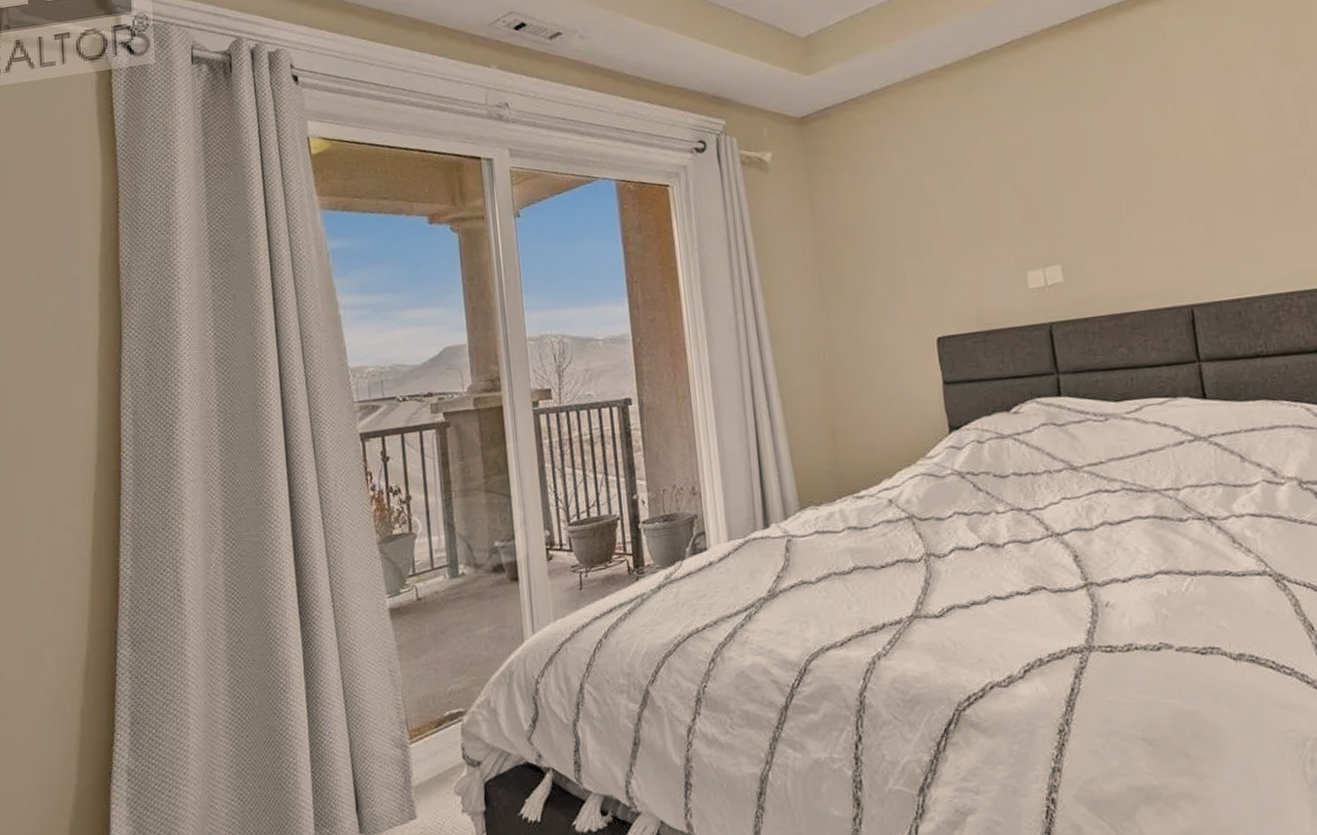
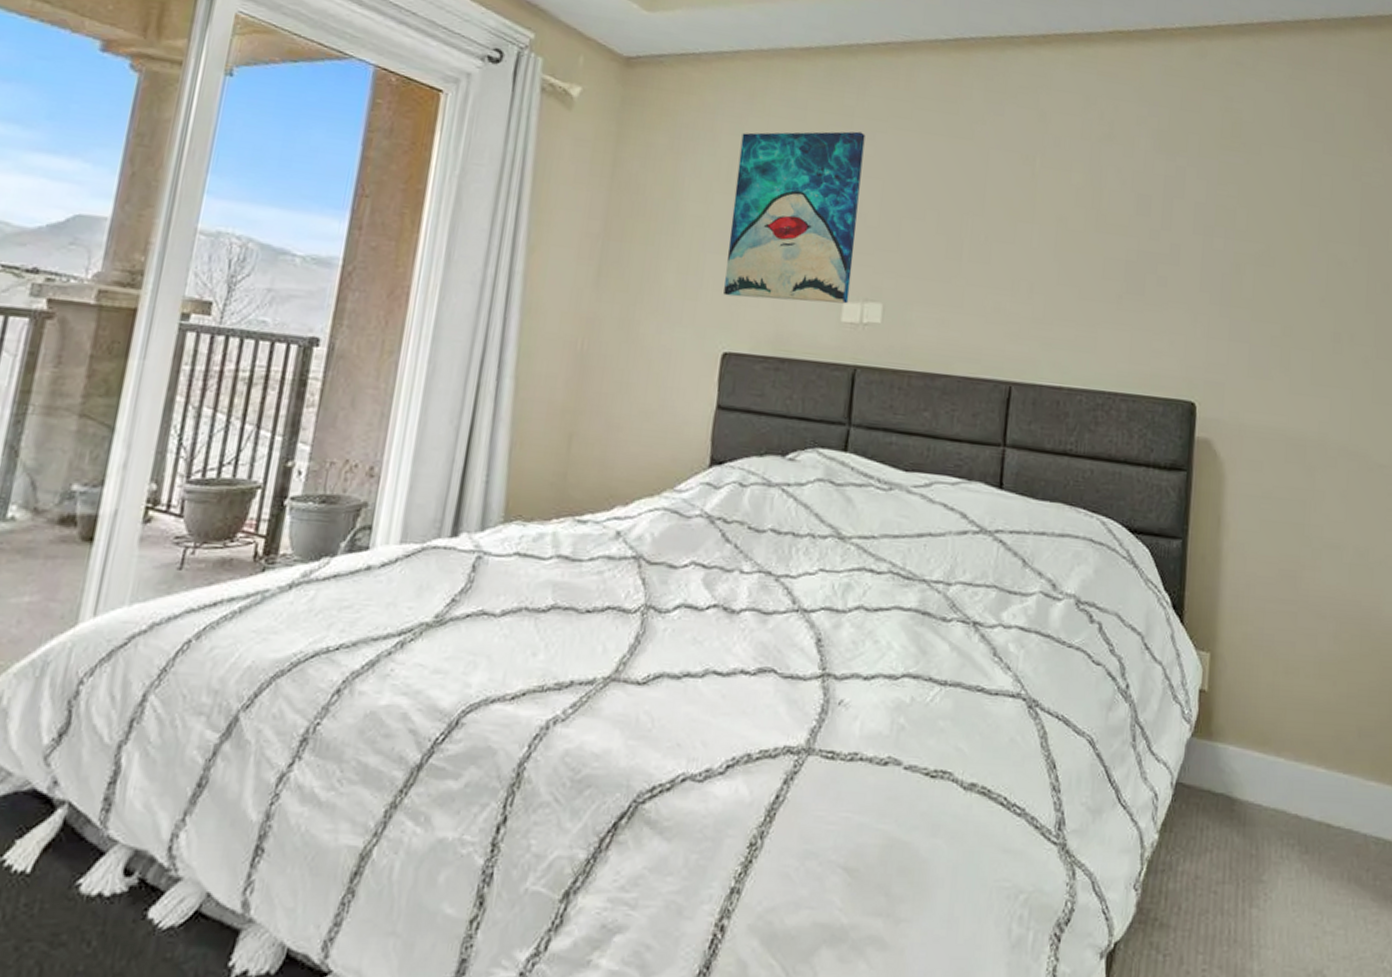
wall art: none [908,124,1031,291] -> present [723,131,866,304]

